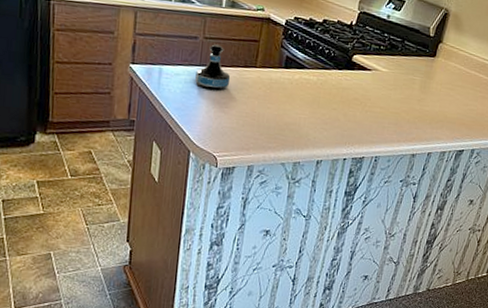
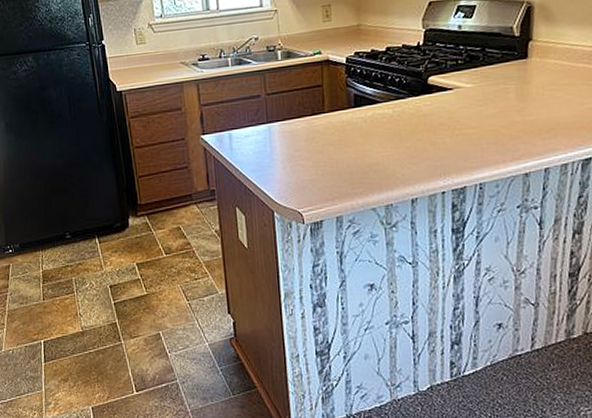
tequila bottle: present [195,44,231,91] -> none [265,98,301,146]

